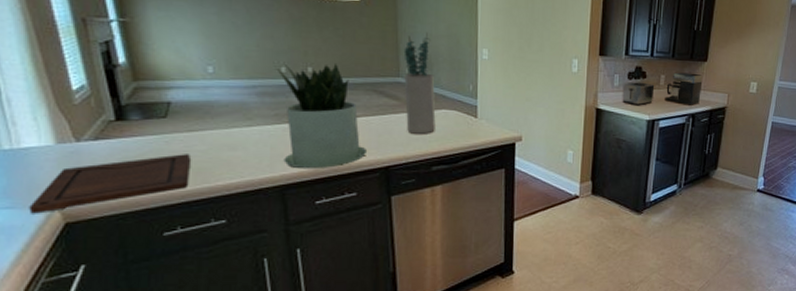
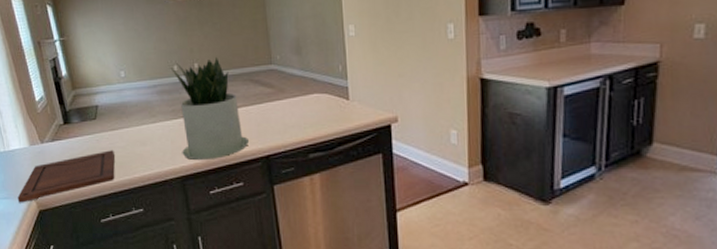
vase: present [403,32,436,134] -> none [273,15,309,121]
toaster: present [622,82,655,106] -> none [511,41,554,71]
coffee maker: present [665,72,703,106] -> none [568,22,621,64]

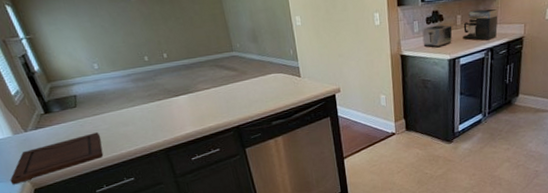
planter: present [170,56,249,161] -> none [141,47,221,135]
toaster: none [511,41,554,71] -> present [423,25,453,48]
coffee maker: none [568,22,621,64] -> present [463,9,498,41]

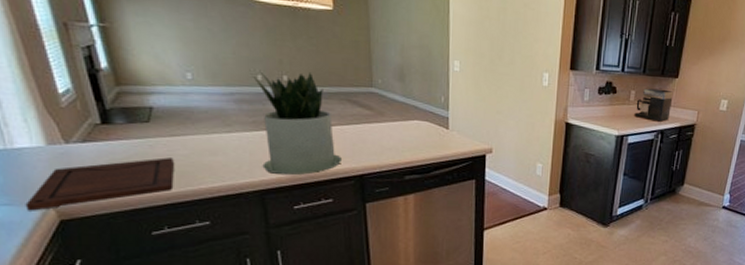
planter: none [141,47,221,135] -> present [253,71,341,176]
toaster: present [423,25,453,48] -> none [591,97,625,121]

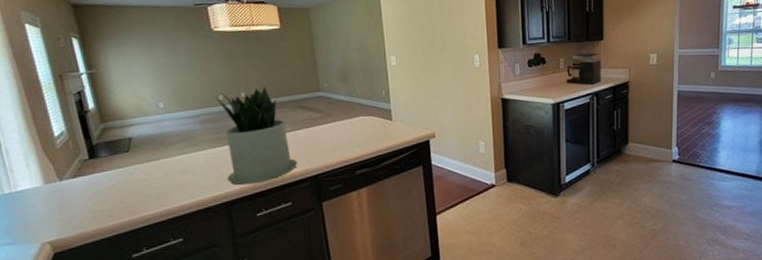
cutting board: present [25,157,174,211] -> none [26,182,150,248]

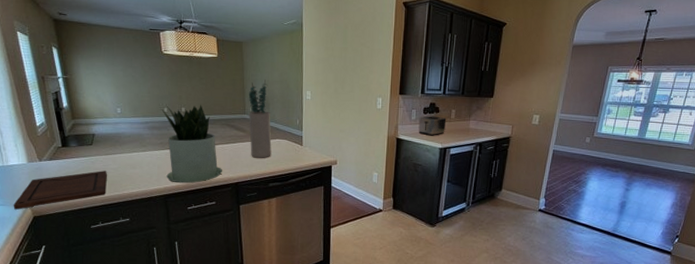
cutting board: none [26,182,150,248] -> present [13,171,107,210]
vase: none [321,48,356,142] -> present [248,79,272,158]
toaster: none [525,68,555,92] -> present [418,116,447,136]
coffee maker: present [566,53,602,85] -> none [455,107,489,136]

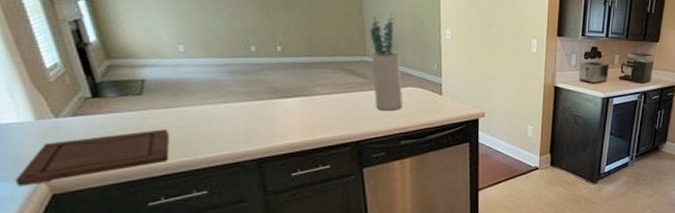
planter: present [161,104,222,184] -> none [246,42,338,144]
coffee maker: none [455,107,489,136] -> present [619,52,655,84]

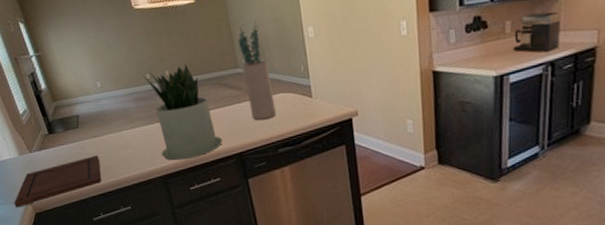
planter: none [246,42,338,144] -> present [143,63,222,161]
toaster: present [578,61,610,84] -> none [461,33,500,62]

